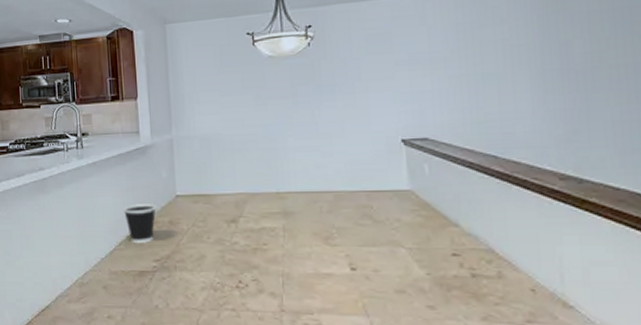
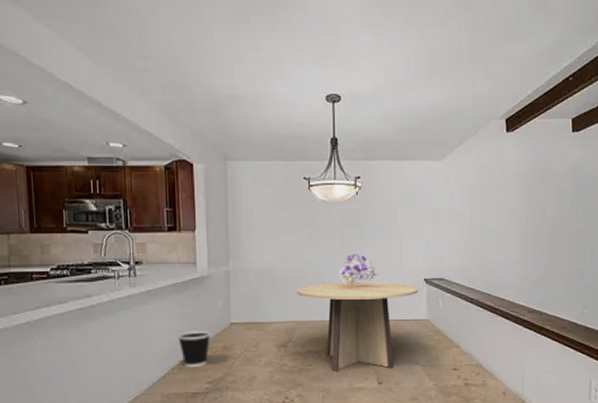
dining table: none [245,146,395,252] -> present [296,283,419,371]
bouquet: none [292,114,340,151] -> present [338,254,377,285]

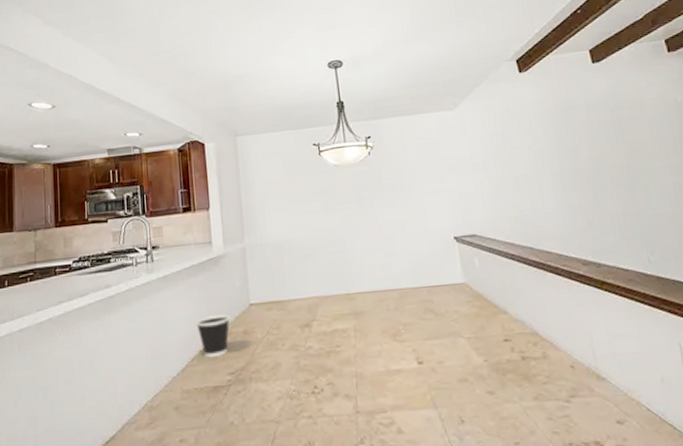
dining table: present [296,283,419,371] -> none [316,244,450,352]
bouquet: present [338,254,377,285] -> none [359,217,402,252]

